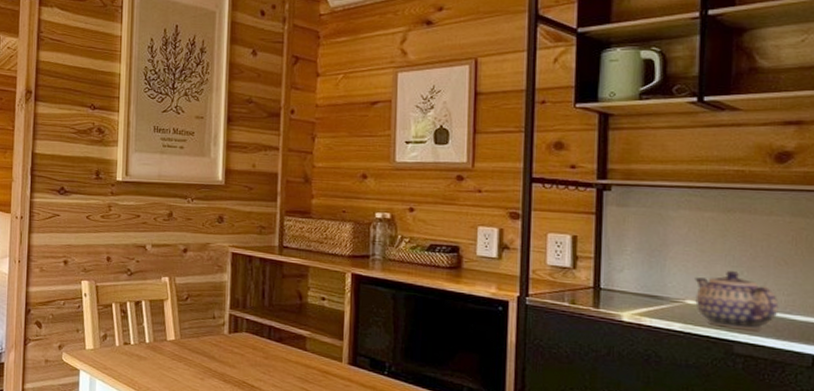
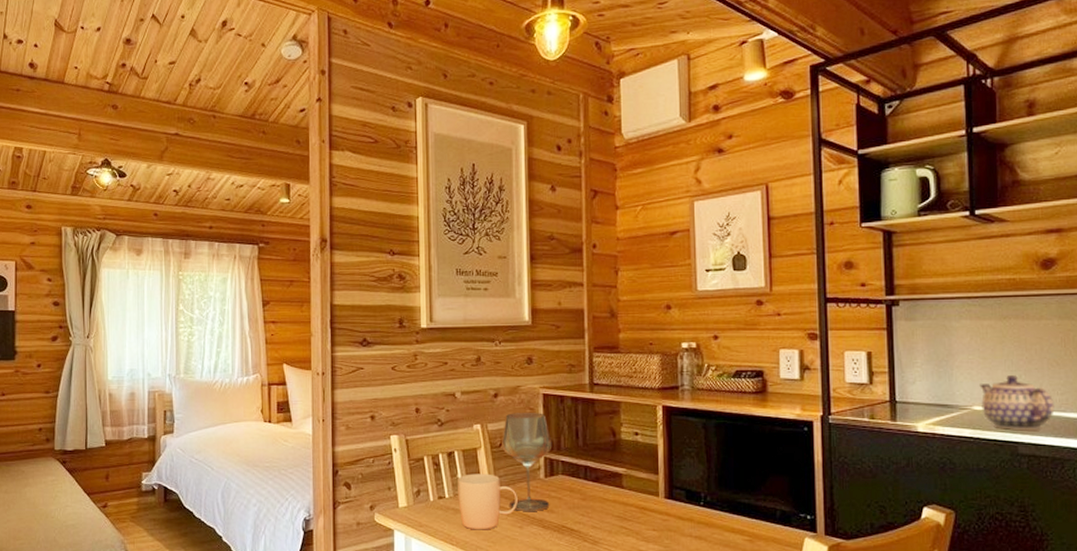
mug: none [143,323,201,379] -> present [458,474,518,530]
wine glass: none [188,269,238,365] -> present [502,413,553,511]

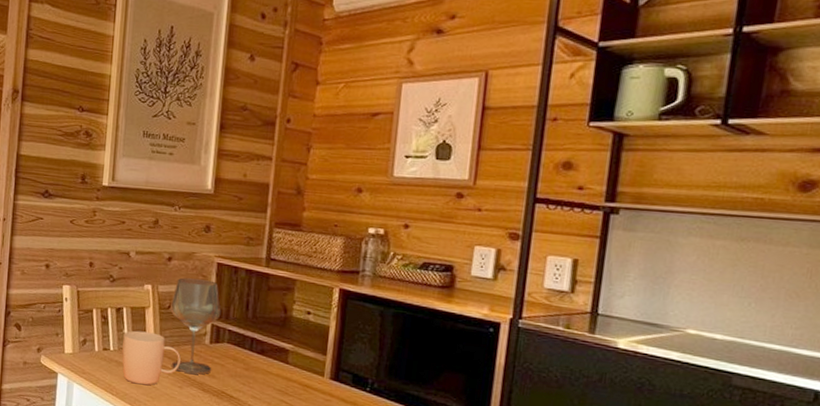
teapot: present [979,375,1055,431] -> none [696,301,785,363]

